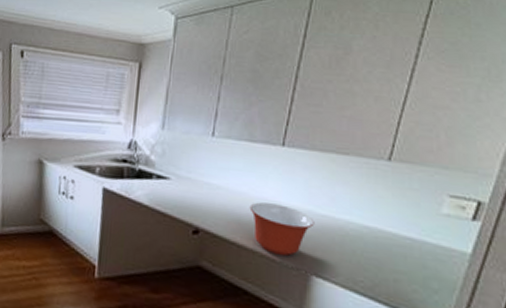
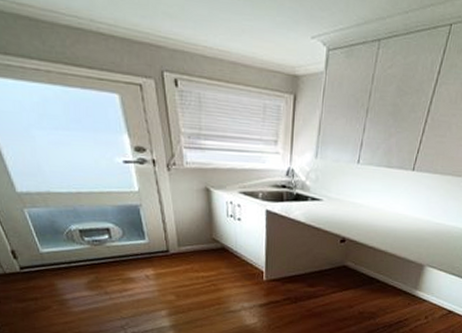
mixing bowl: present [249,202,315,256] -> none [384,216,431,253]

